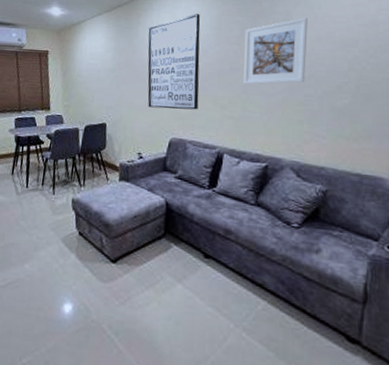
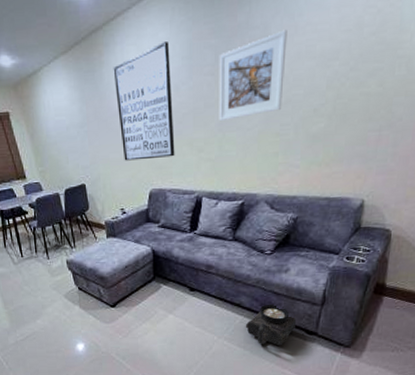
lantern: none [270,290,334,352] -> present [246,304,297,346]

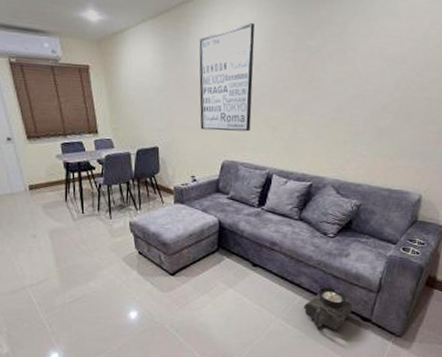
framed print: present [219,29,287,122] -> none [295,30,364,105]

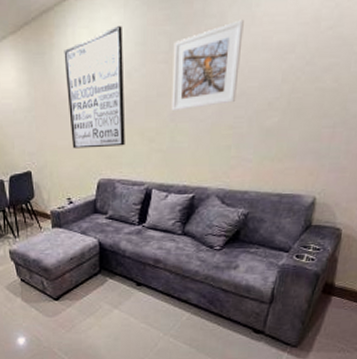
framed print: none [295,30,364,105] -> present [171,19,244,112]
lantern: present [304,286,353,330] -> none [193,301,244,344]

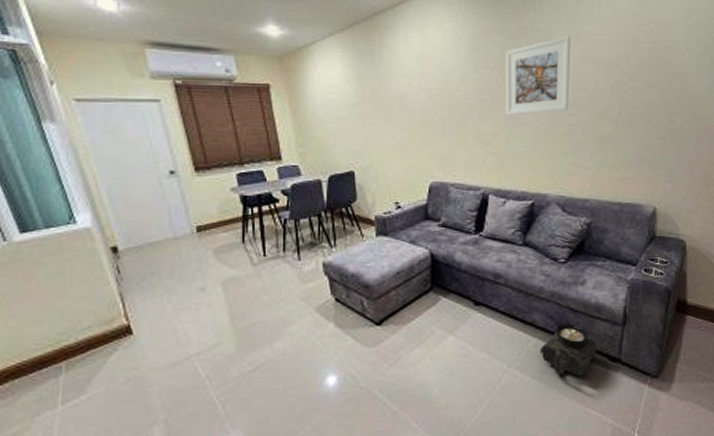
wall art: present [64,25,125,149] -> none [394,31,459,149]
lantern: none [193,301,244,344] -> present [541,322,598,376]

